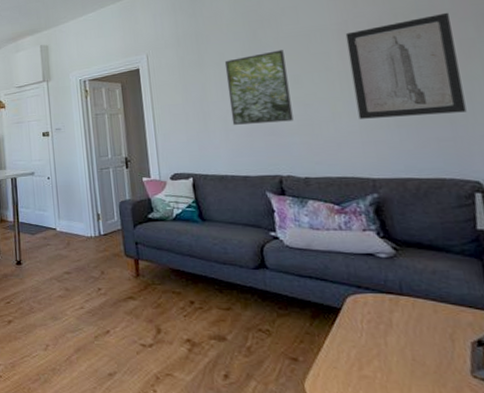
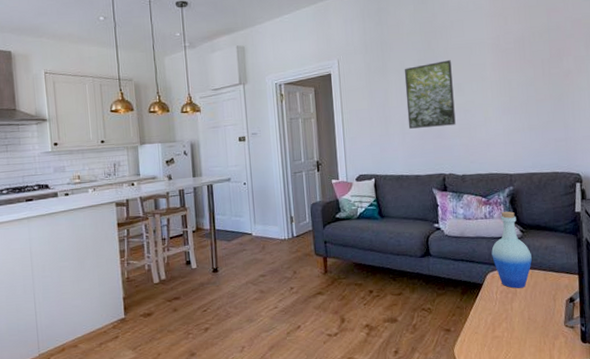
wall art: present [345,12,467,119] -> none [497,33,575,123]
bottle: none [351,223,413,319] -> present [491,211,532,289]

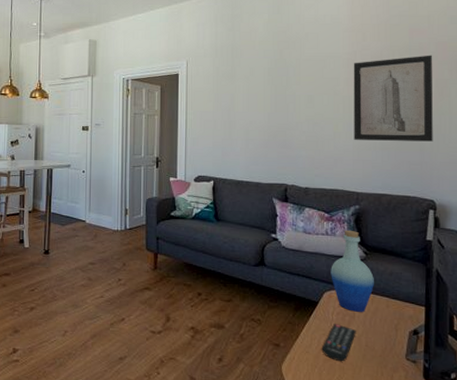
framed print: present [404,60,456,129] -> none [253,71,303,136]
remote control: none [489,302,519,338] -> present [321,324,356,362]
wall art: none [497,33,575,123] -> present [353,55,433,142]

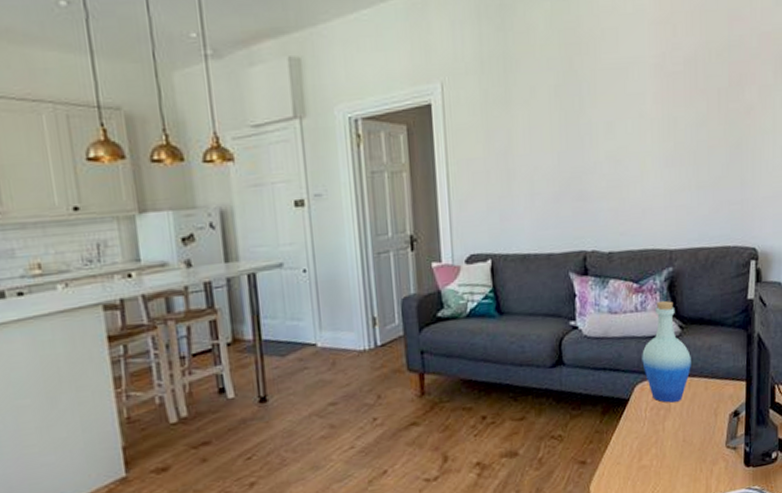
remote control: present [321,324,356,362] -> none [634,421,673,467]
wall art: present [353,55,433,142] -> none [662,52,755,179]

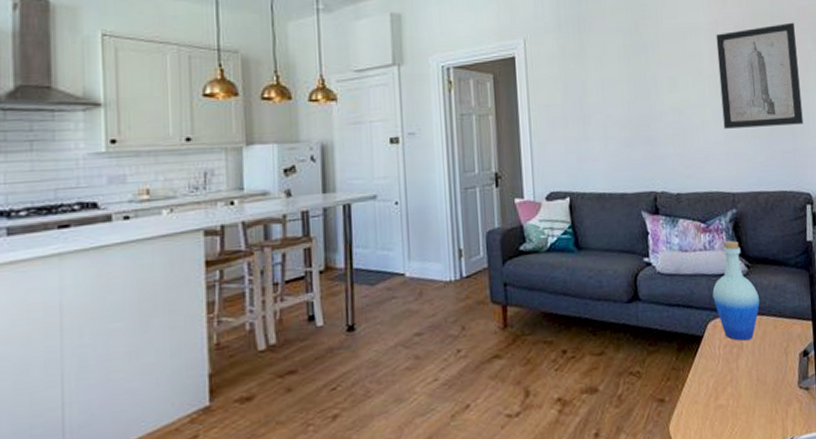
wall art: none [662,52,755,179] -> present [716,22,803,129]

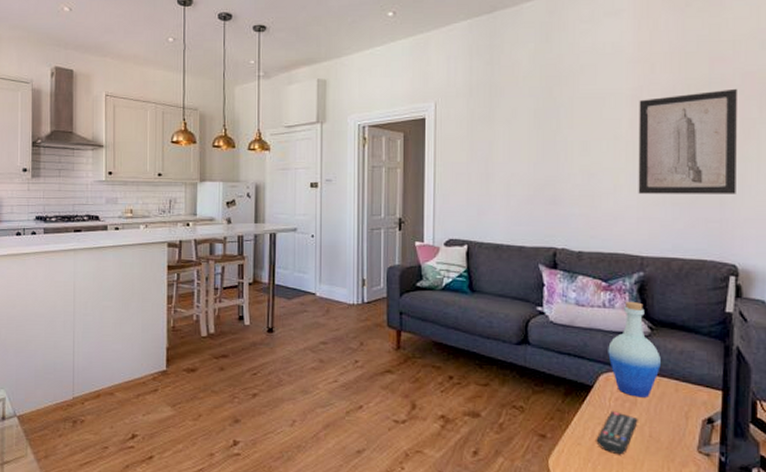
remote control: none [711,359,746,406] -> present [596,411,638,455]

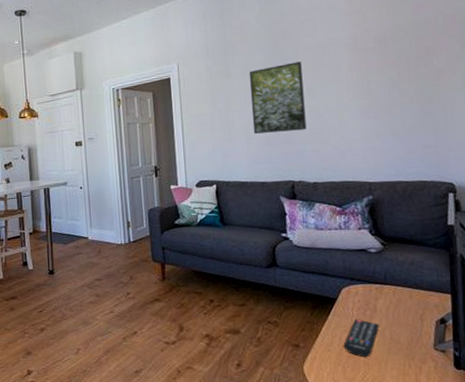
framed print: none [515,112,576,191] -> present [248,61,307,134]
bottle: present [608,302,661,397] -> none [347,222,395,305]
wall art: present [638,88,737,194] -> none [355,29,448,128]

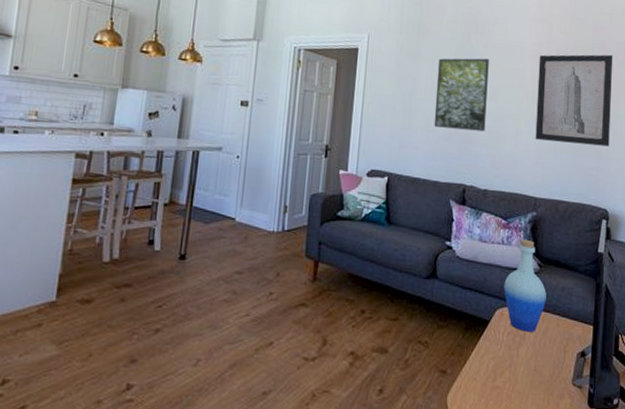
remote control: present [343,319,379,358] -> none [489,346,526,390]
bottle: none [347,222,395,305] -> present [504,240,546,332]
wall art: none [355,29,448,128] -> present [535,54,613,147]

